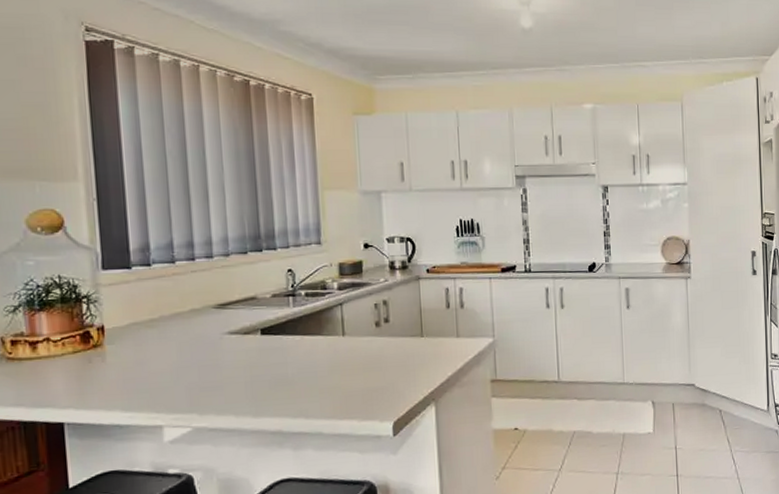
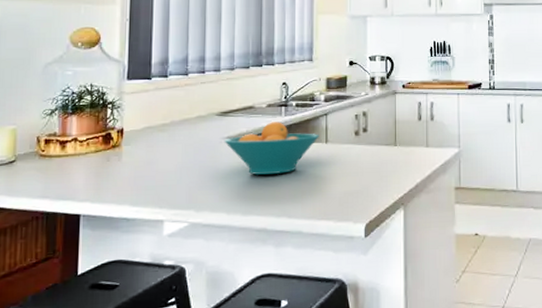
fruit bowl: none [224,313,335,374] -> present [224,121,319,176]

